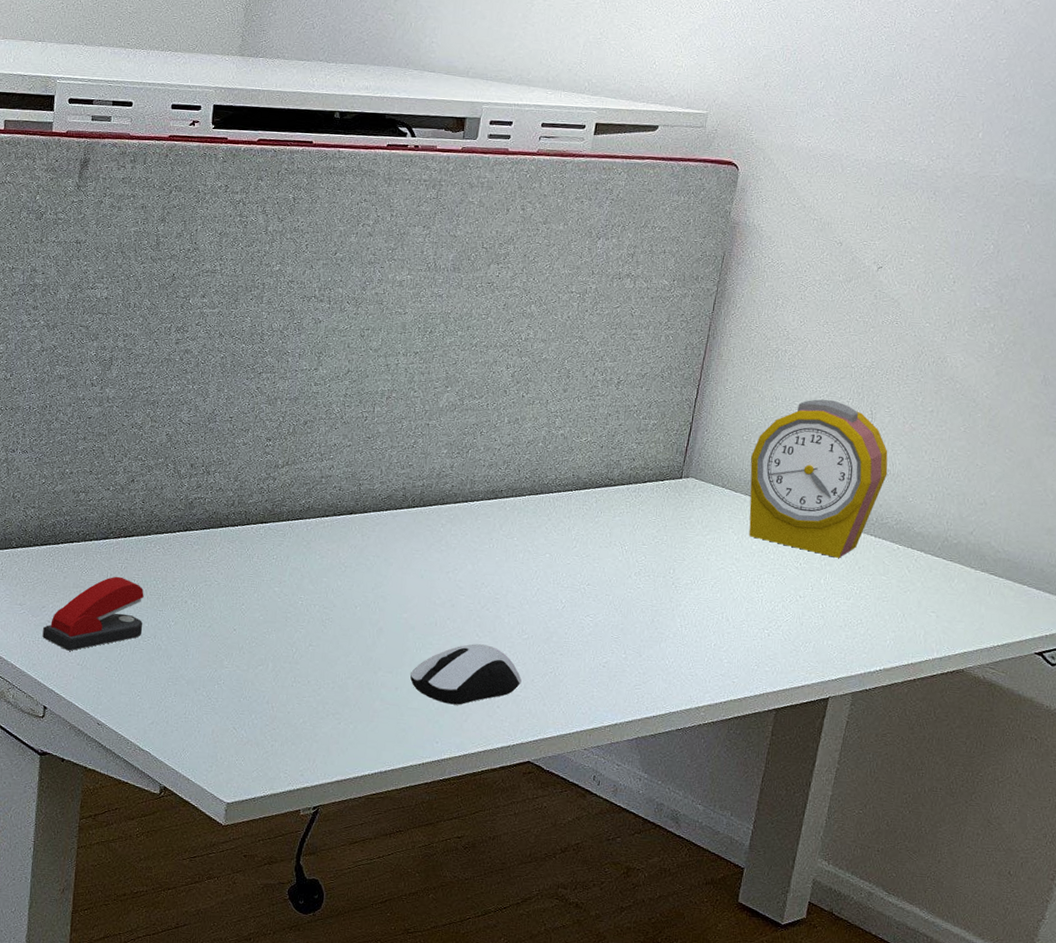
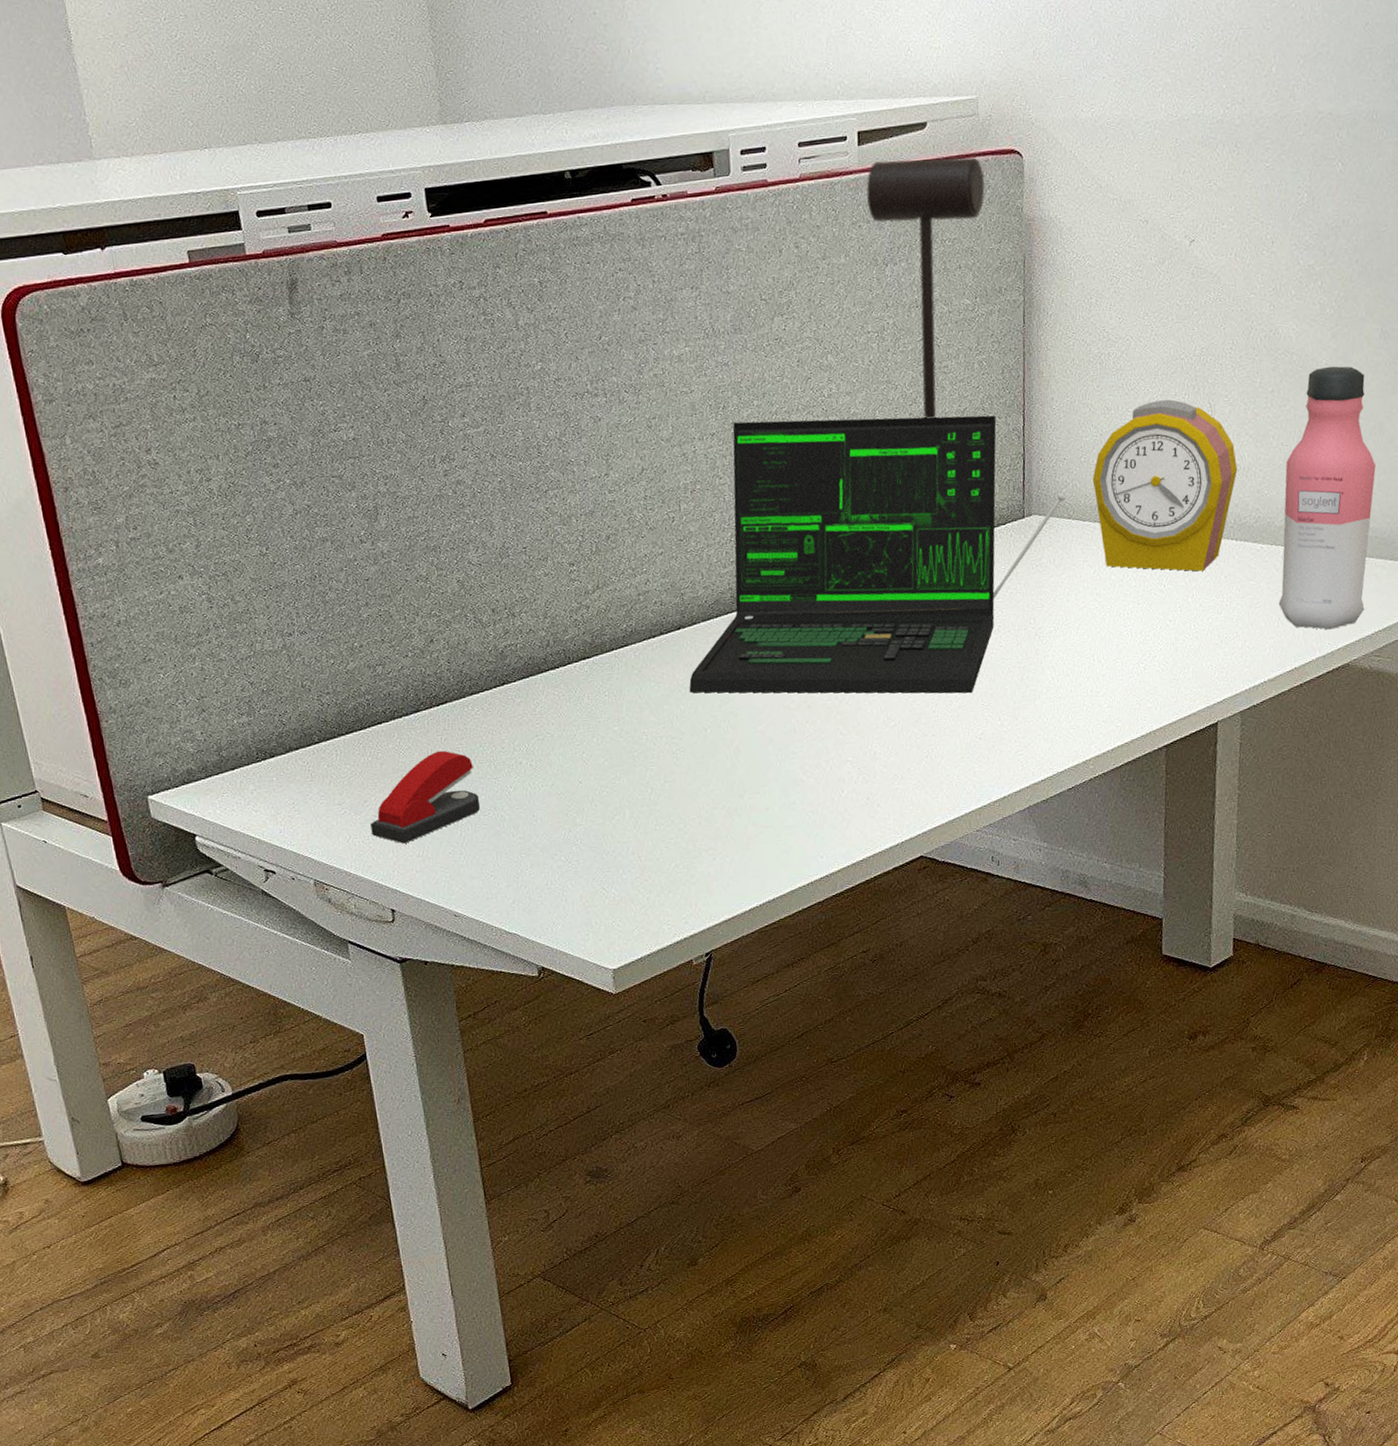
laptop: none [348,347,723,624] -> present [689,415,1066,694]
computer mouse: present [410,644,522,705] -> none [778,741,898,814]
desk lamp: none [592,151,701,376] -> present [866,157,985,419]
water bottle: none [905,399,1021,636] -> present [1278,366,1376,630]

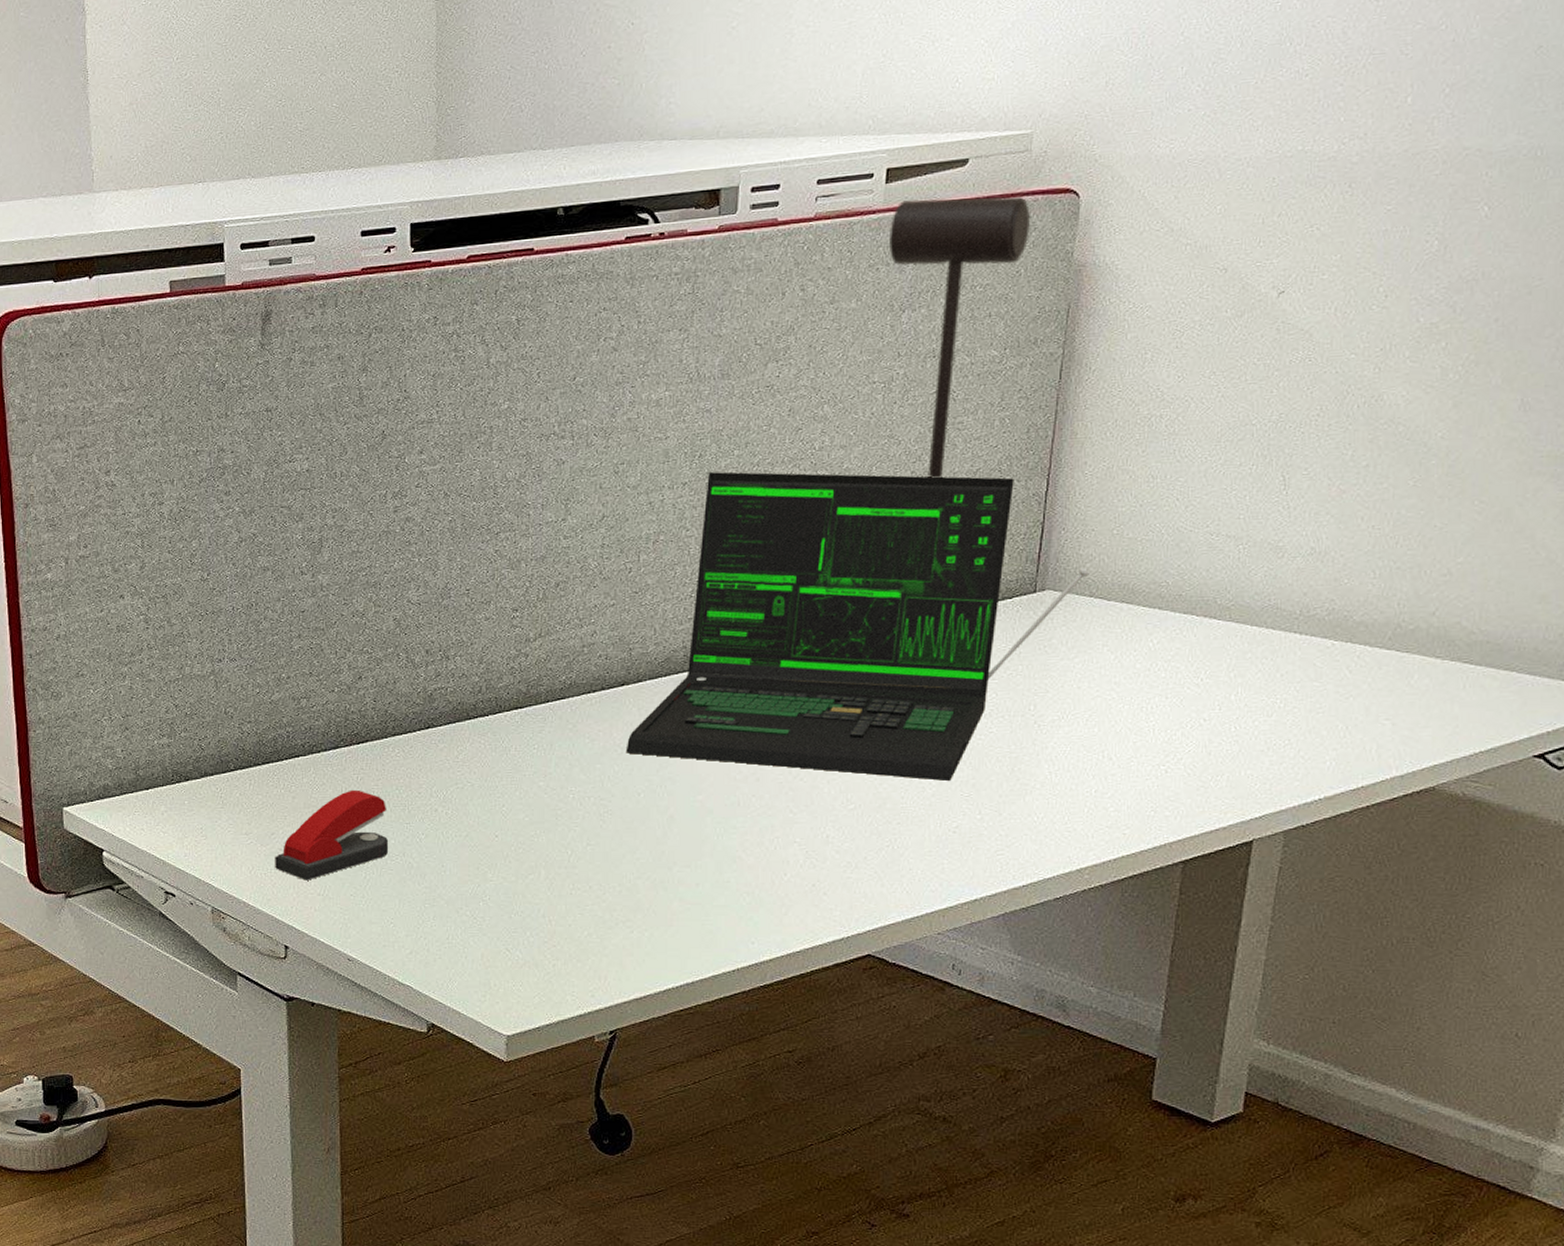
alarm clock: present [1092,399,1238,572] -> none [1124,470,1312,666]
water bottle: present [1278,366,1376,630] -> none [1347,440,1496,746]

